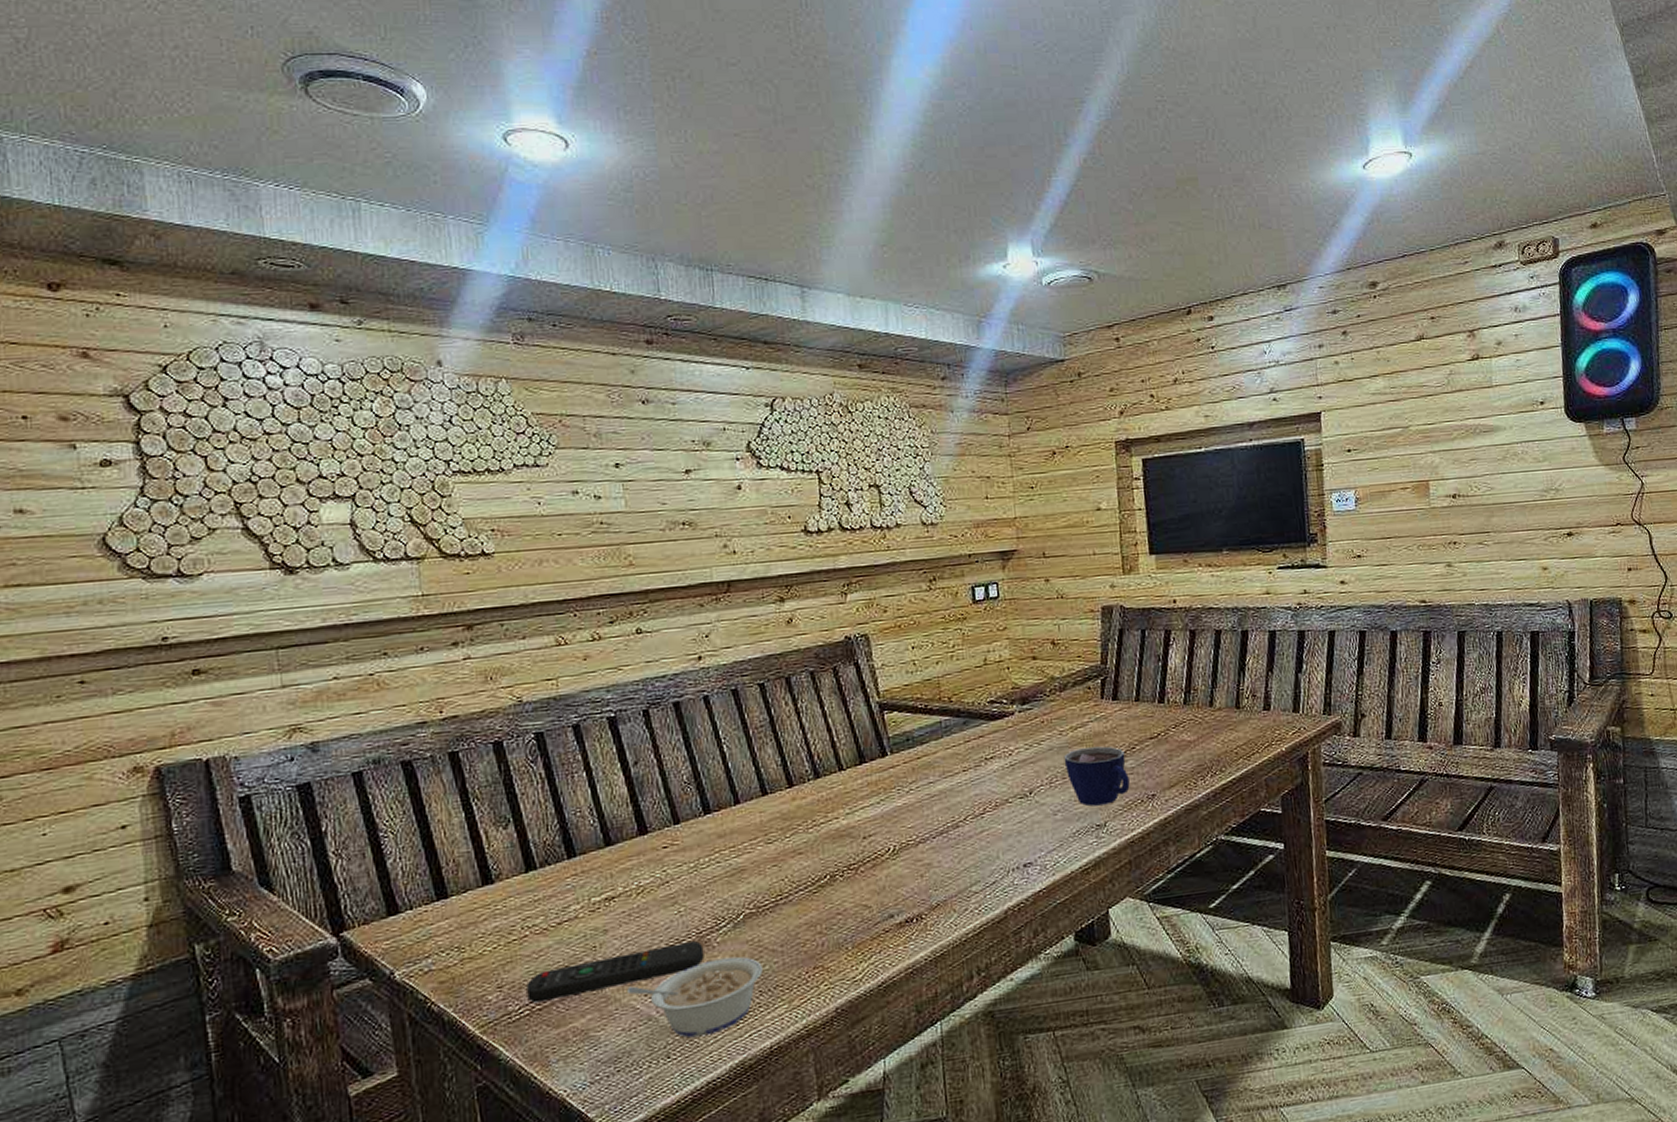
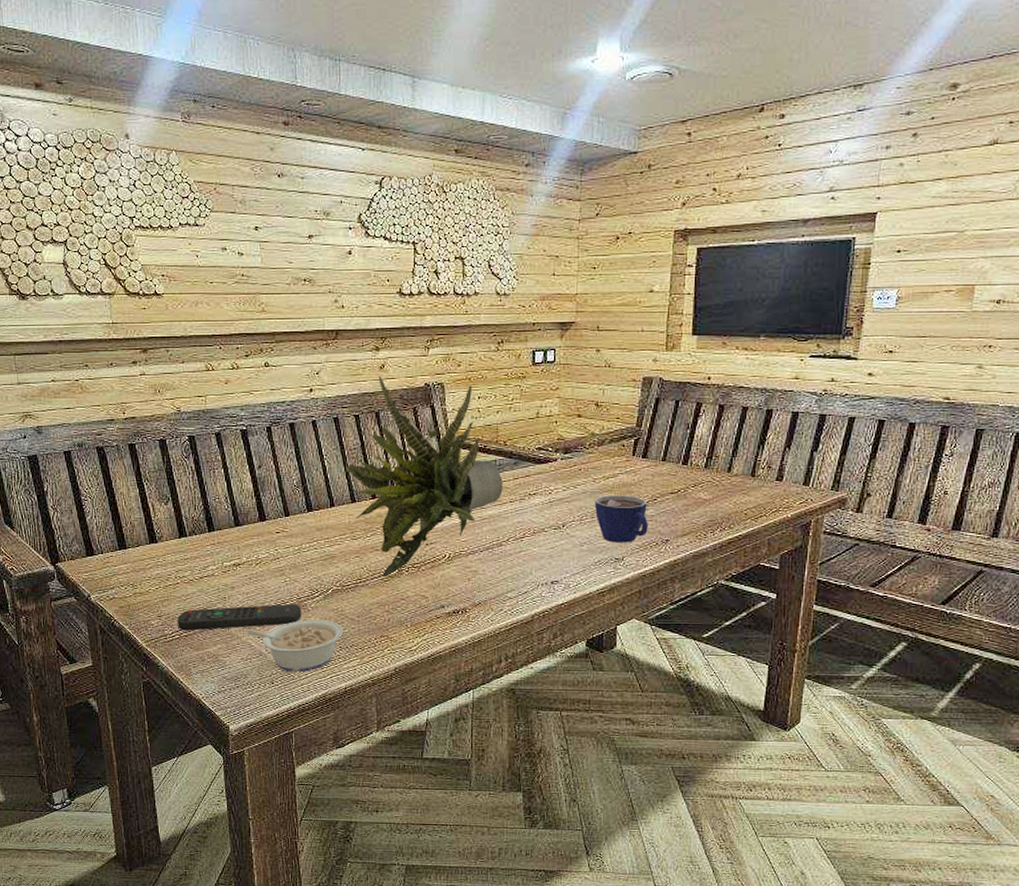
plant: none [751,632,953,887] -> present [346,375,503,577]

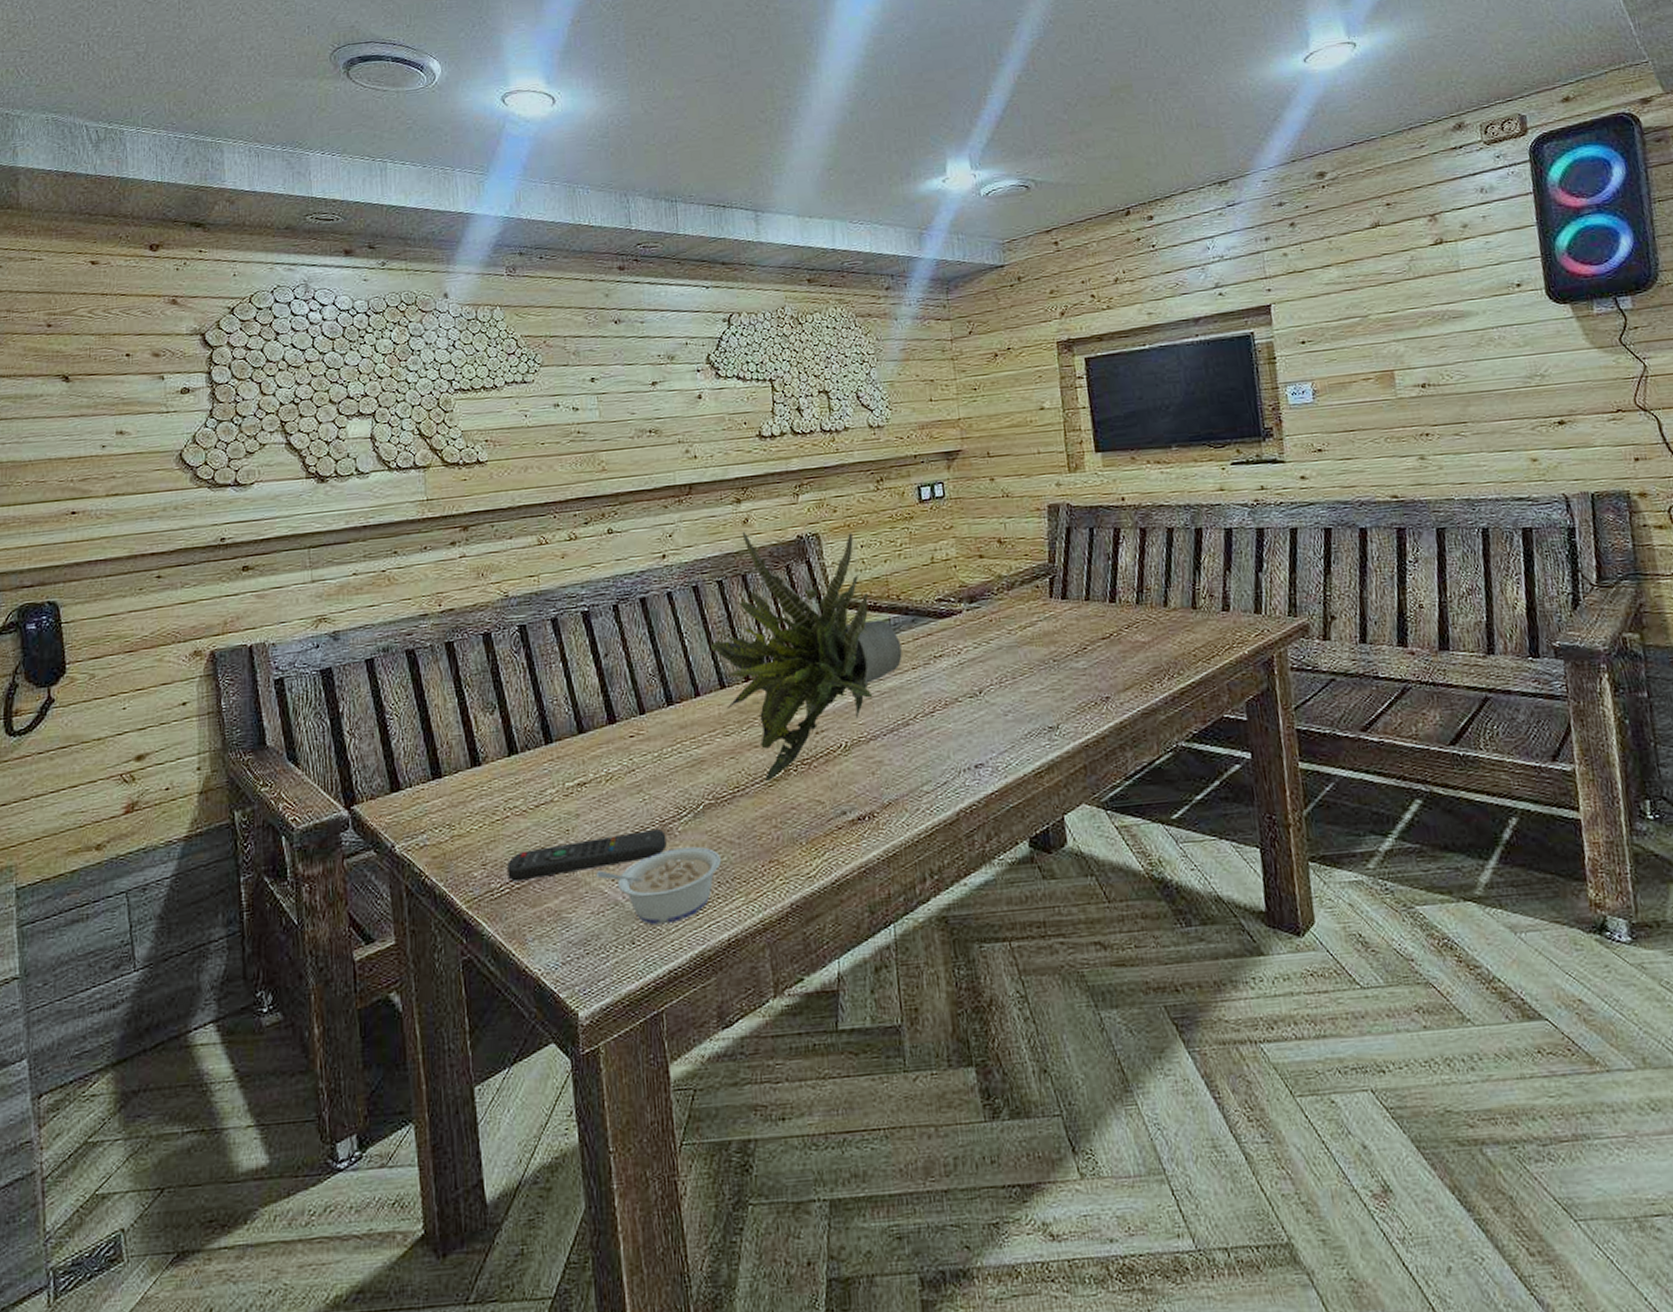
cup: present [594,495,648,543] -> none [1013,646,1083,708]

